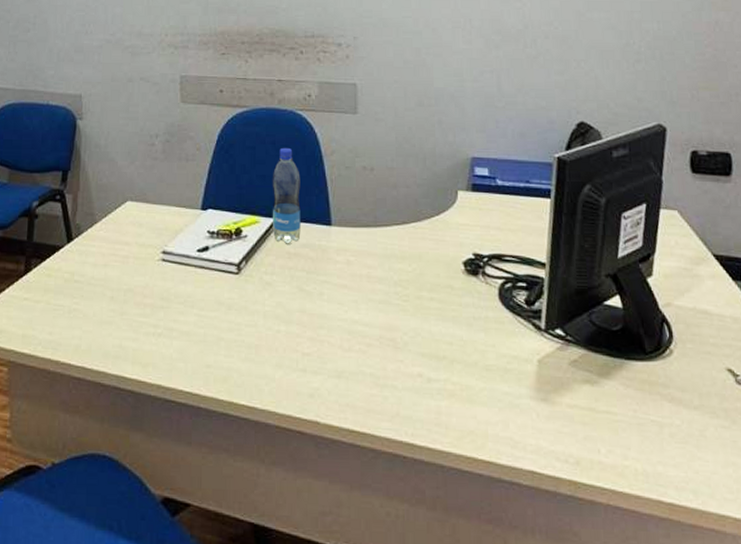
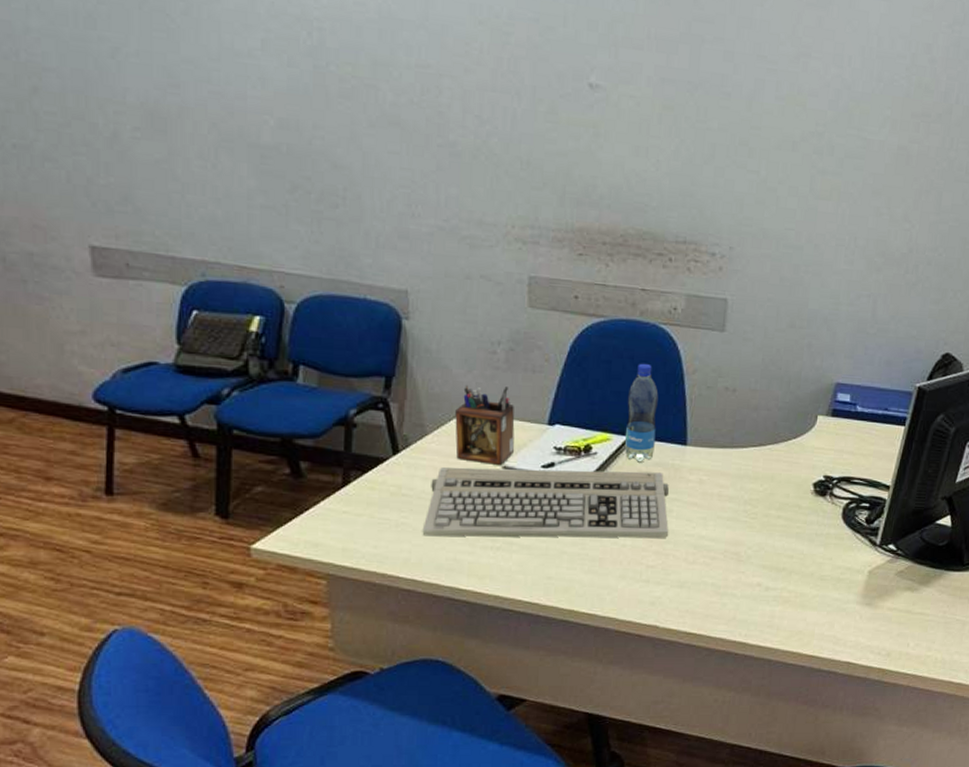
computer keyboard: none [91,253,322,323] -> present [422,467,670,538]
desk organizer: none [120,175,173,250] -> present [455,385,515,465]

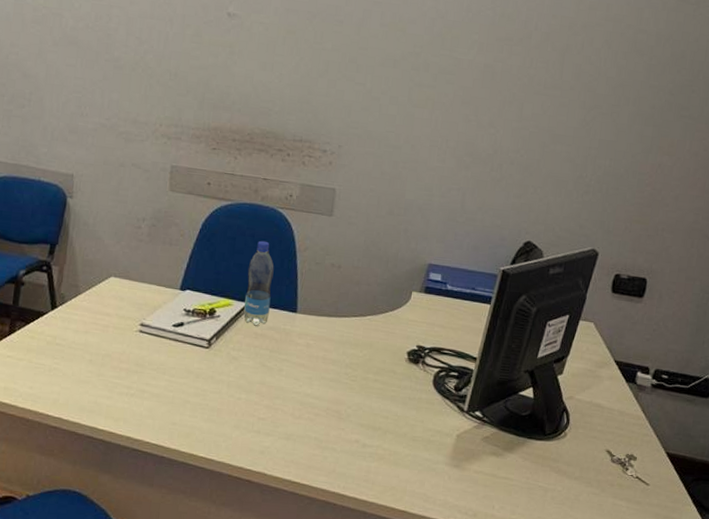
computer keyboard: present [422,467,670,538] -> none [70,322,281,394]
desk organizer: present [455,385,515,465] -> none [103,254,153,323]

